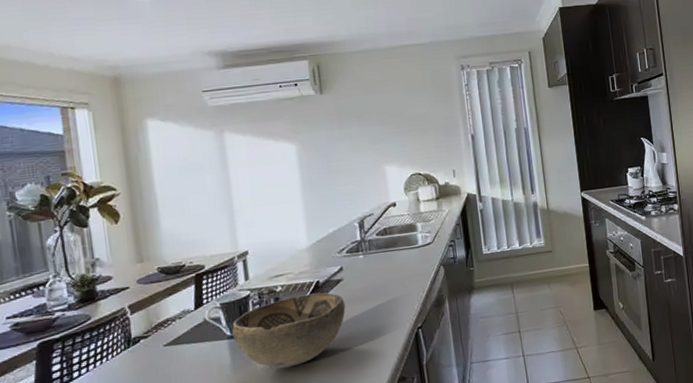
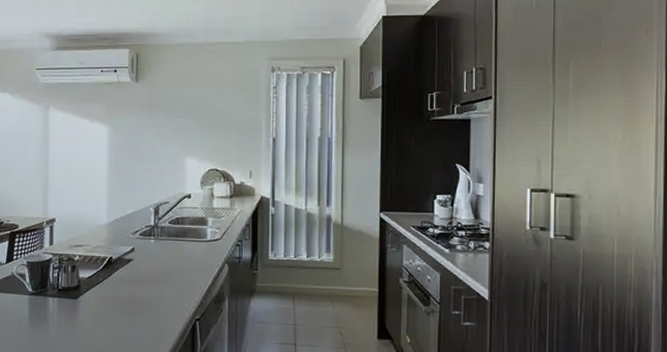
decorative bowl: present [232,292,346,369] -> none [33,267,132,332]

